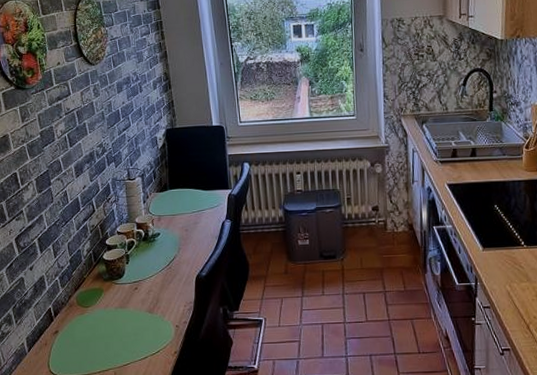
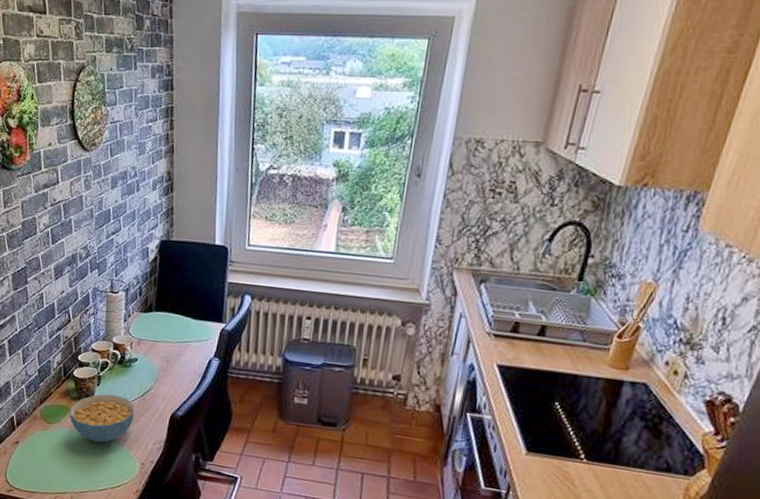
cereal bowl: none [104,268,164,315] -> present [69,394,135,443]

